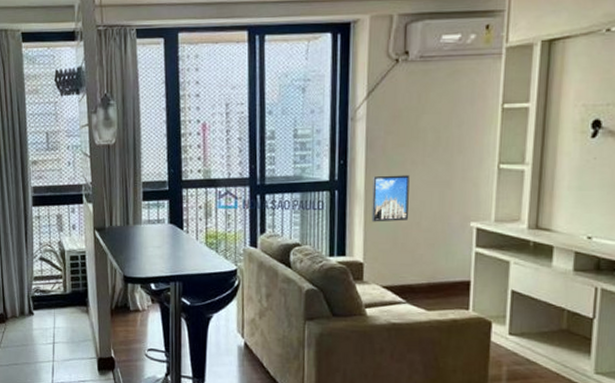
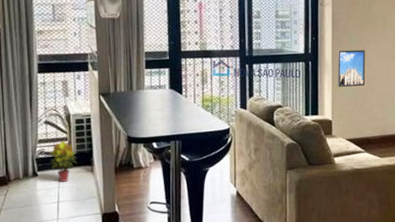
potted plant: none [45,278,72,322] -> present [50,141,77,182]

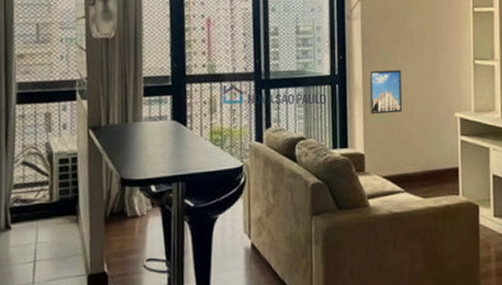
potted plant: present [50,141,77,182] -> none [26,185,59,236]

